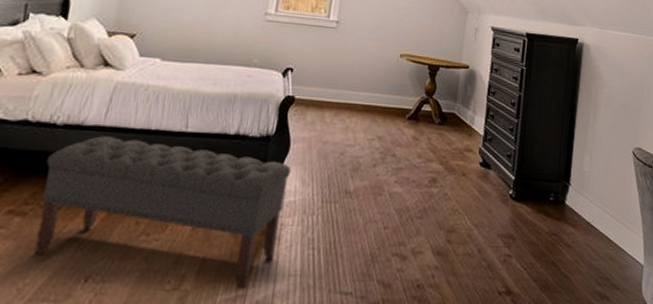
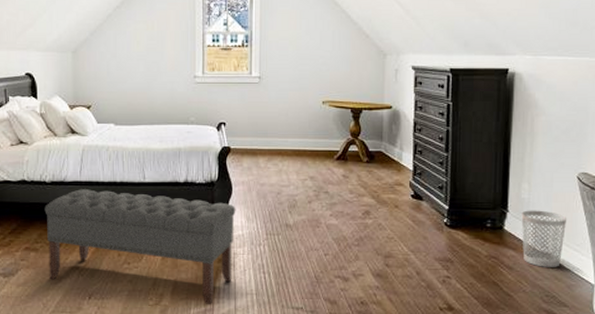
wastebasket: none [581,184,623,246] -> present [521,210,567,267]

